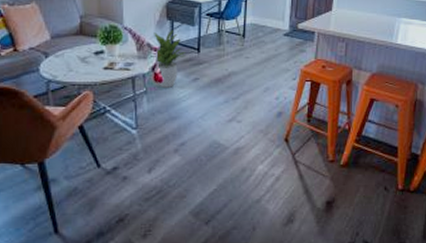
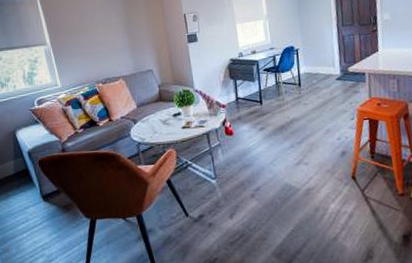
potted plant: present [154,30,185,88] -> none [220,87,250,140]

